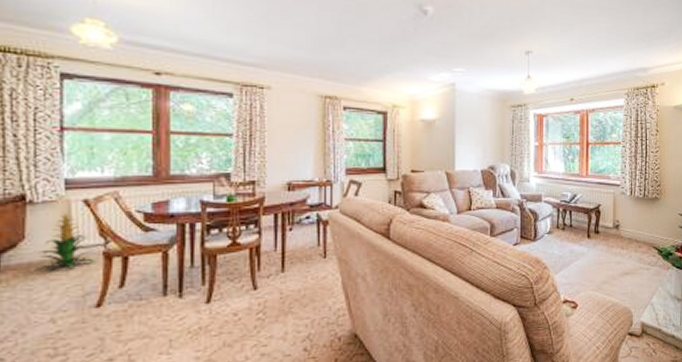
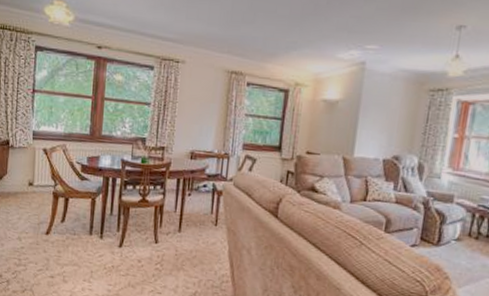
indoor plant: present [37,212,95,269] -> none [13,156,47,200]

